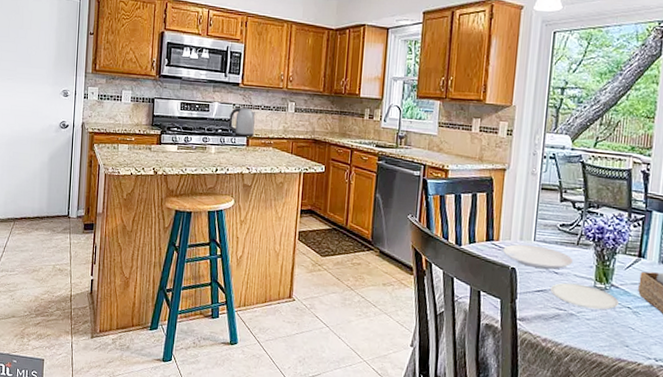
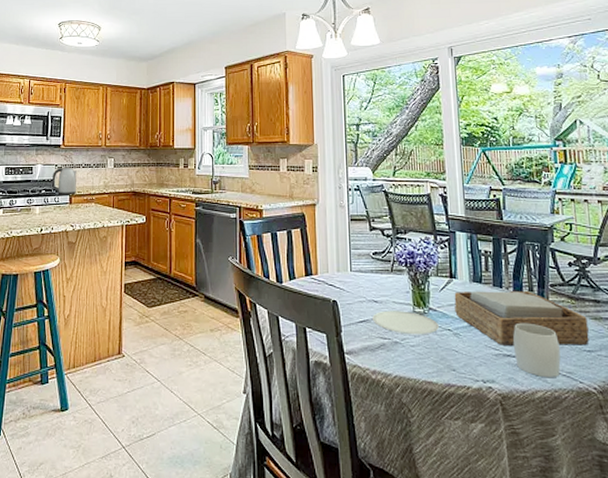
plate: present [503,244,573,270] -> none [322,276,390,298]

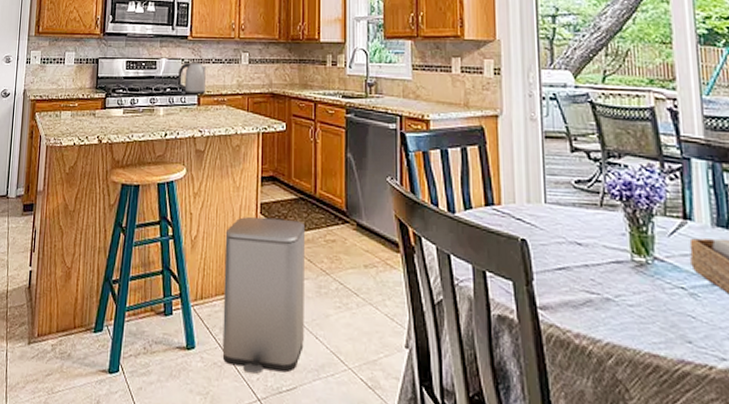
pedal bin: none [92,295,162,427] -> present [222,217,305,375]
plate: present [373,310,439,335] -> none [575,256,668,293]

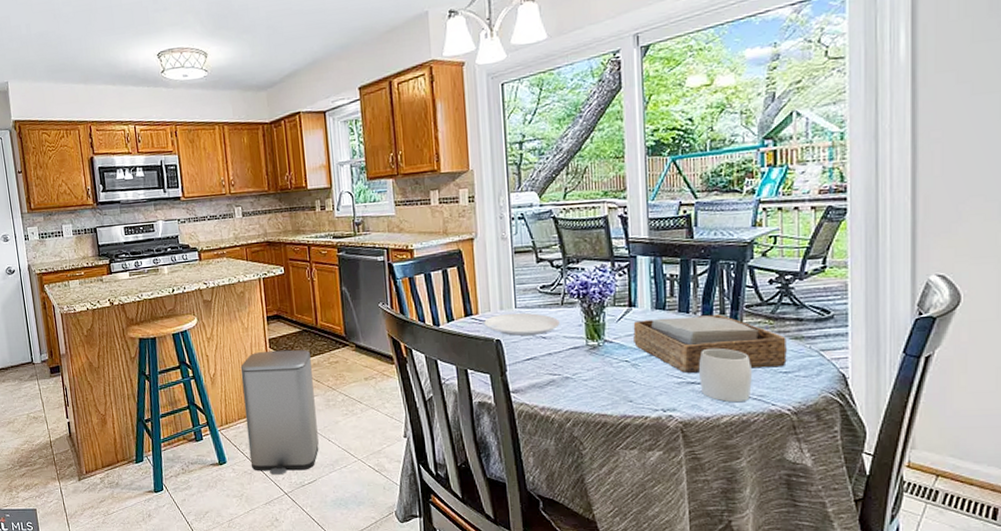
kettle: present [178,62,207,95] -> none [176,220,206,252]
plate: none [508,208,598,240] -> present [484,312,560,336]

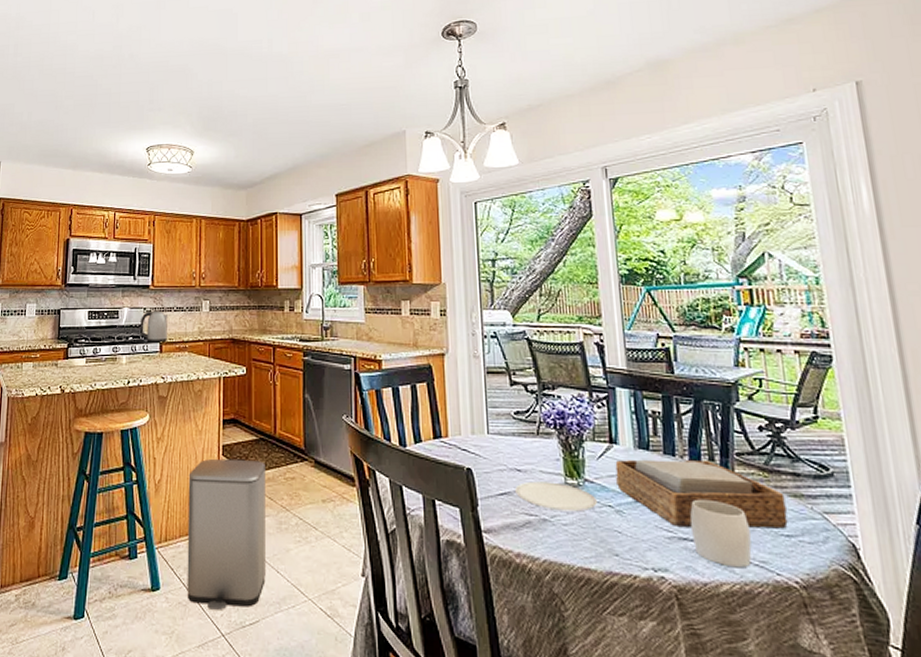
kettle: none [176,220,206,252] -> present [140,310,169,343]
plate: present [484,312,560,336] -> none [454,439,536,466]
plate: none [541,345,615,369] -> present [515,481,597,512]

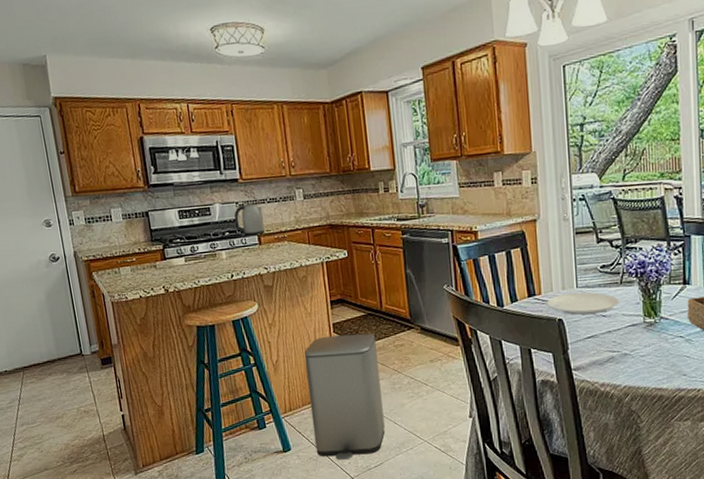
plate: none [454,439,536,466] -> present [547,292,619,315]
plate: present [515,481,597,512] -> none [601,322,670,346]

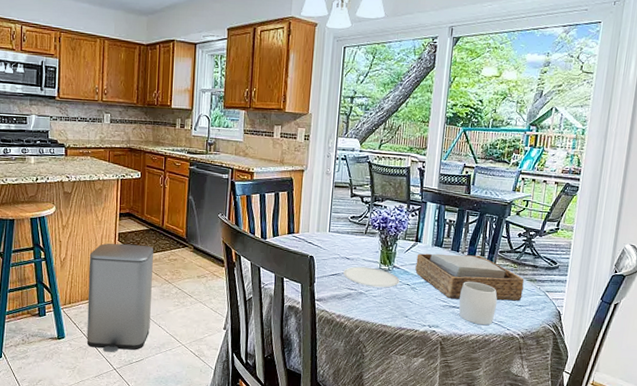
kettle: present [234,203,266,236] -> none [47,119,73,148]
plate: present [547,292,619,315] -> none [302,235,362,256]
plate: none [601,322,670,346] -> present [343,266,400,288]

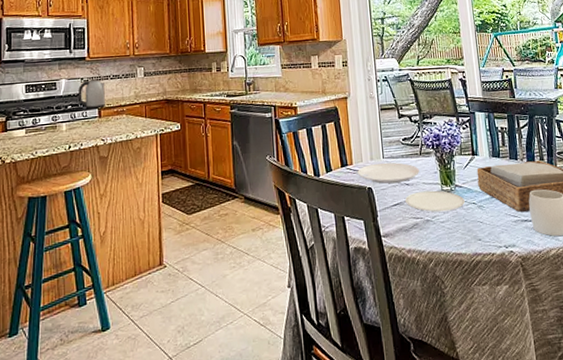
kettle: none [47,119,73,148] -> present [78,79,106,109]
pedal bin: present [86,243,153,353] -> none [132,203,206,339]
plate: none [302,235,362,256] -> present [357,162,419,184]

